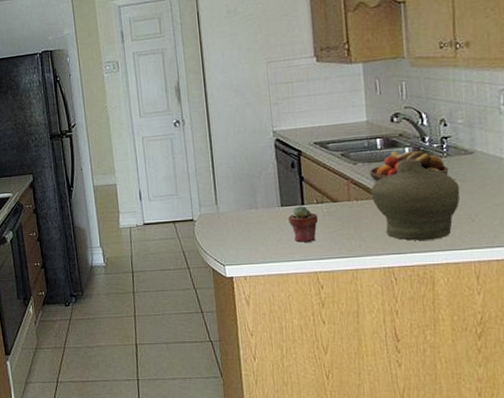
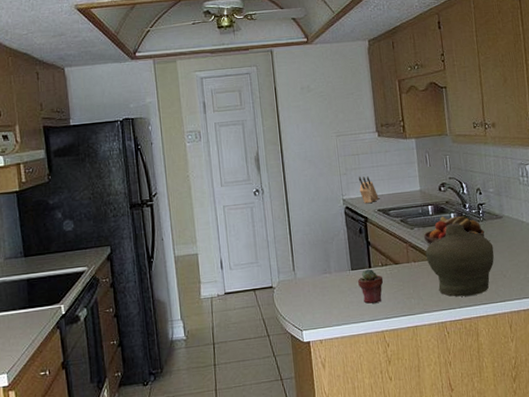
knife block: none [291,105,316,135] -> present [358,176,379,203]

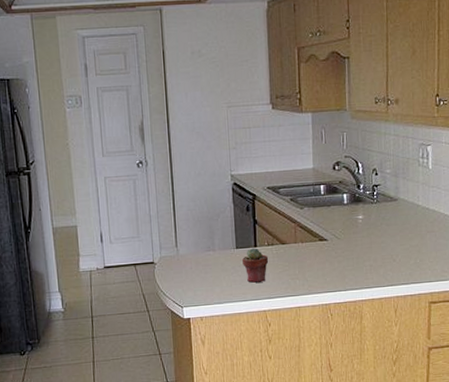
knife block: present [358,176,379,203] -> none [248,151,269,180]
fruit bowl: present [423,216,485,244] -> none [313,196,378,225]
jar: present [425,222,494,297] -> none [314,204,386,280]

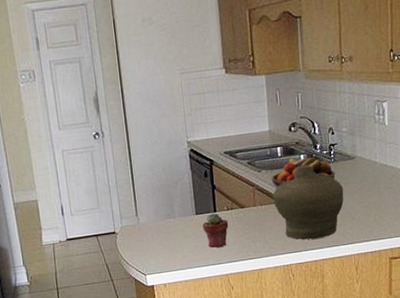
fruit bowl: none [313,196,378,225] -> present [271,157,335,187]
jar: none [314,204,386,280] -> present [272,164,344,240]

